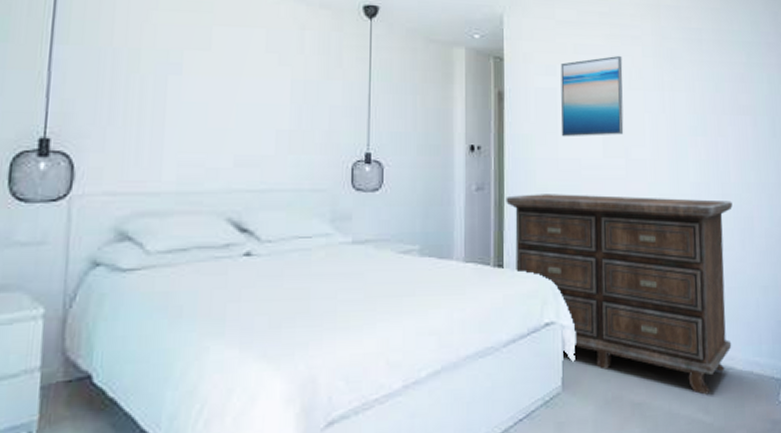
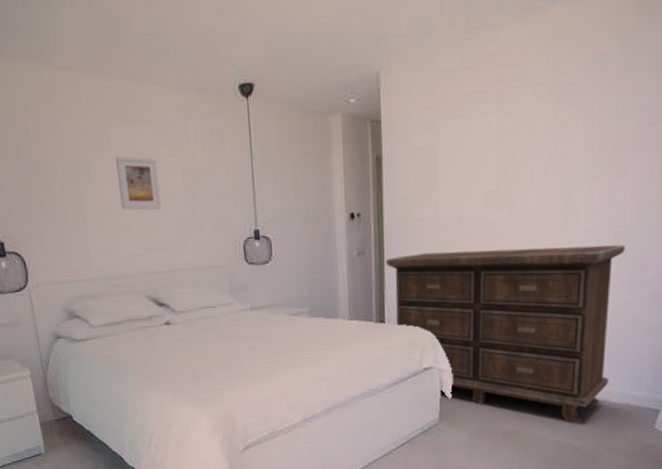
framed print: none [213,58,263,119] -> present [116,156,161,210]
wall art: present [560,55,624,137] -> none [441,100,511,196]

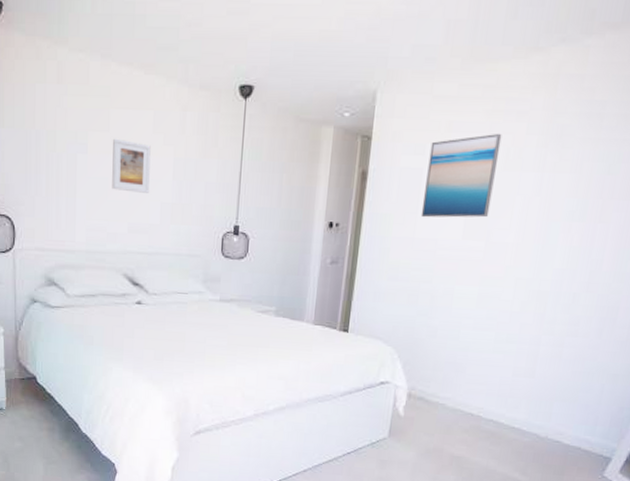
dresser: present [386,244,625,424] -> none [357,270,598,460]
wall art: none [441,100,511,196] -> present [420,133,502,218]

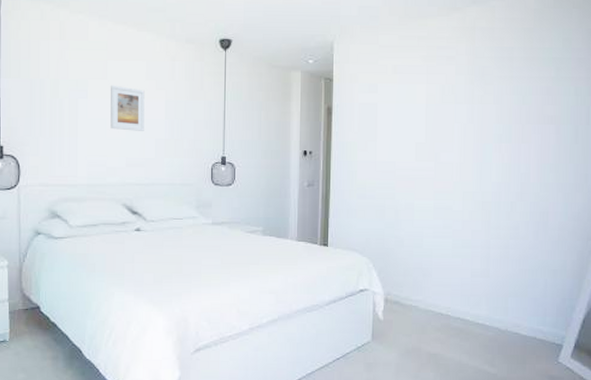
wall art: present [420,133,502,218] -> none [379,74,437,144]

